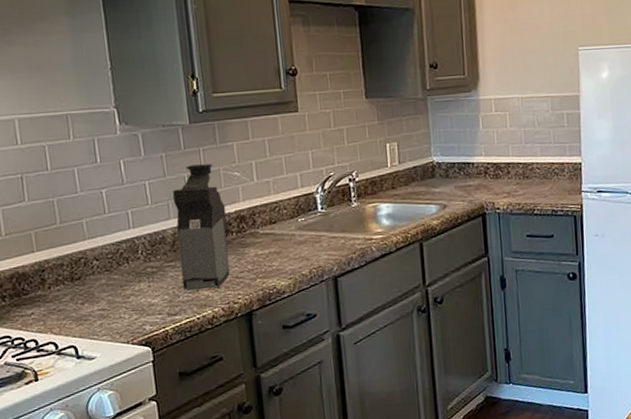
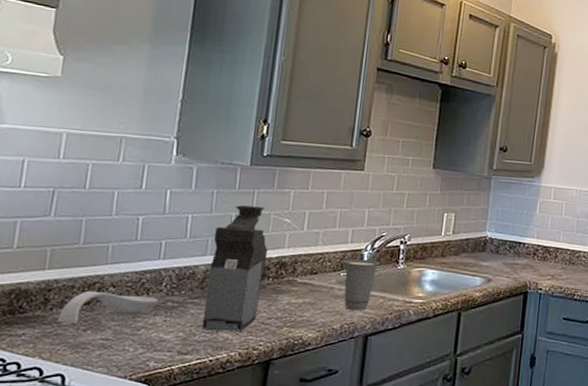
spoon rest: none [57,265,139,300] -> present [58,290,159,325]
cup: none [297,202,334,254] -> present [342,258,380,310]

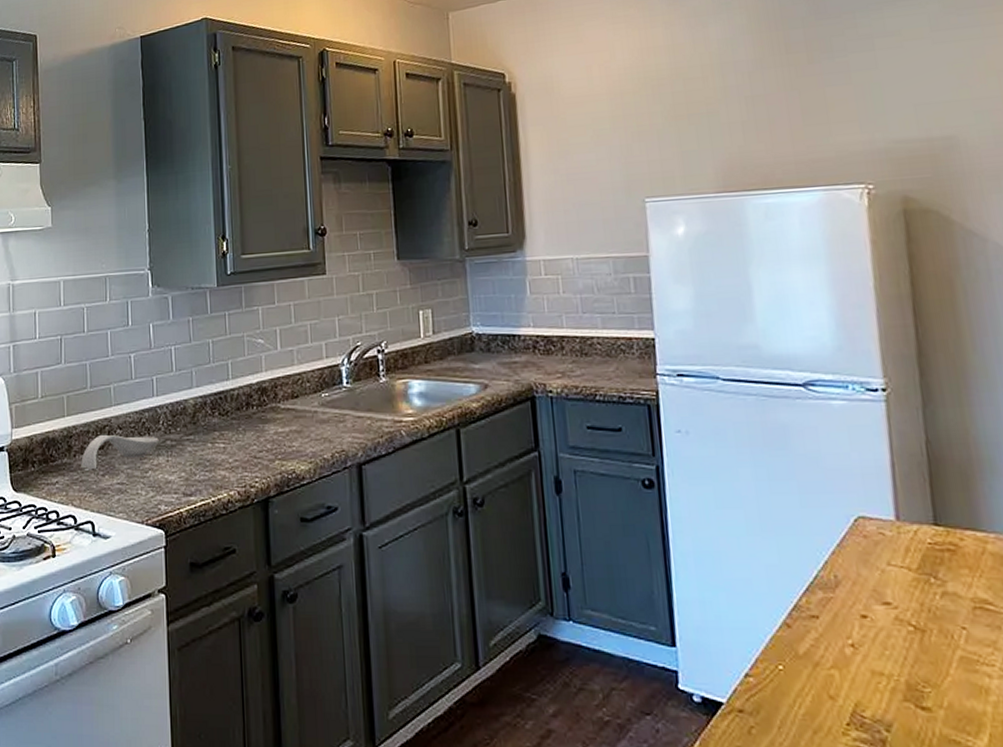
coffee maker: present [202,205,268,332] -> none [197,329,249,469]
cup: present [342,258,380,310] -> none [321,375,360,436]

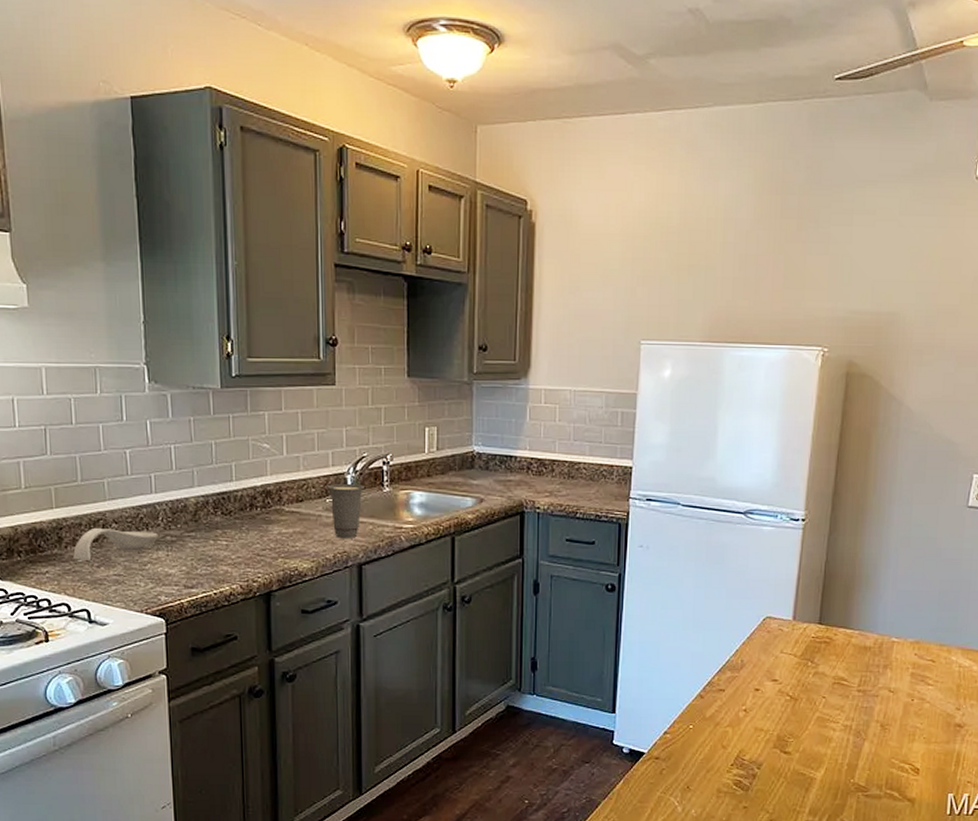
cup: none [321,375,360,436] -> present [327,483,364,538]

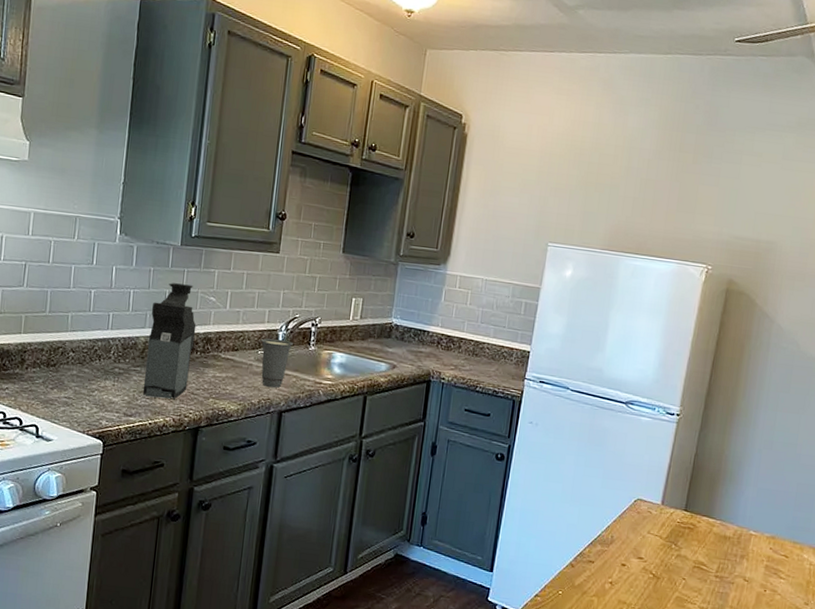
spoon rest: present [73,527,158,562] -> none [32,354,108,383]
coffee maker: none [199,432,253,564] -> present [143,283,196,399]

